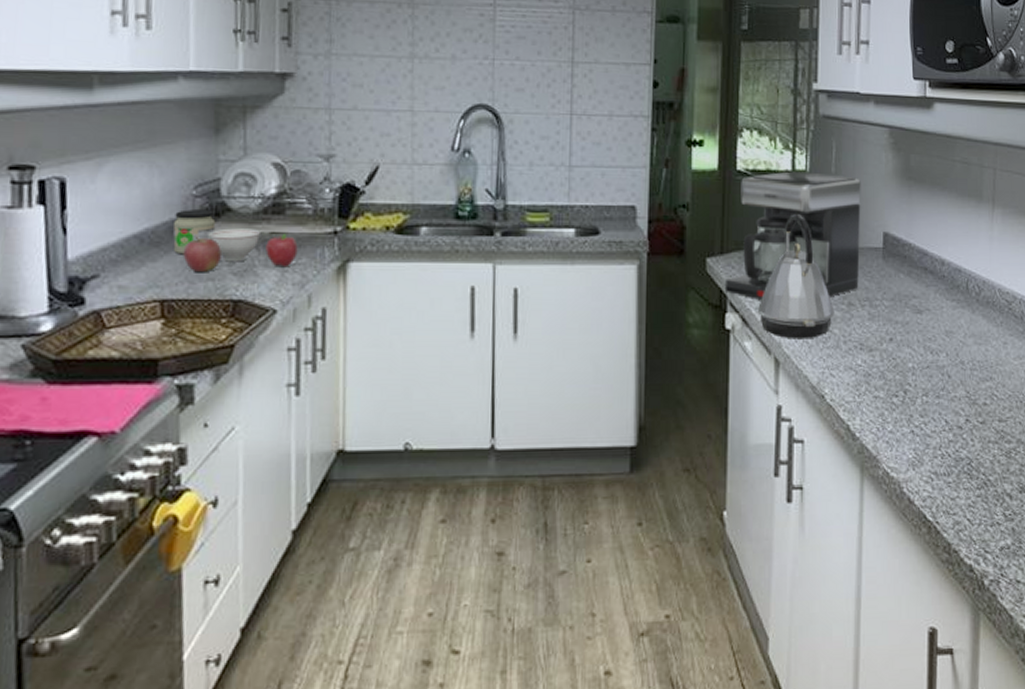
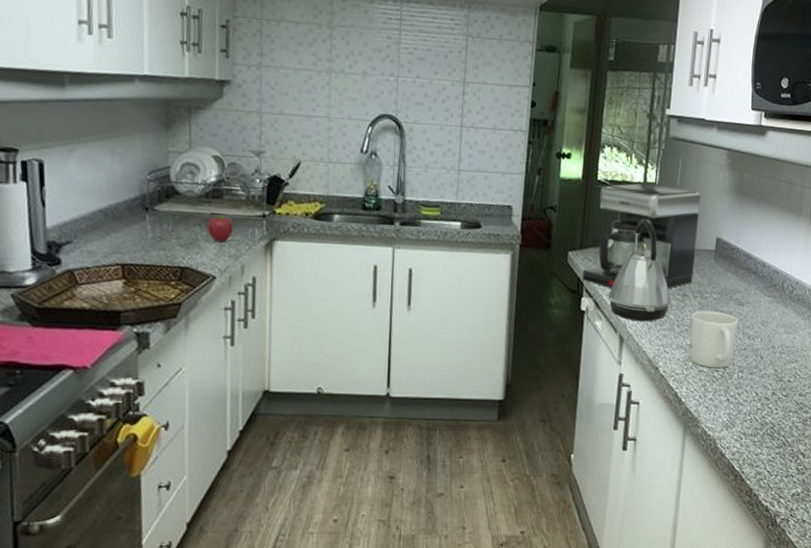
jar: present [172,209,216,255] -> none [131,191,167,228]
apple: present [183,236,221,273] -> none [140,213,171,244]
bowl: present [208,228,262,262] -> none [160,208,204,236]
mug: none [859,322,918,393] -> present [688,310,739,369]

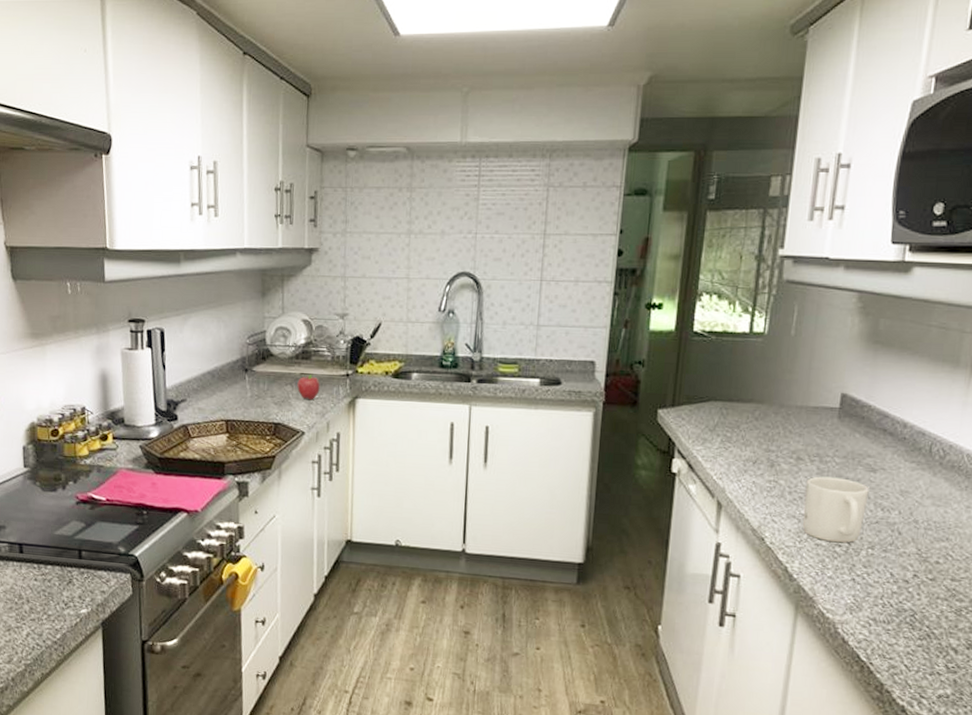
coffee maker: present [582,183,701,288] -> none [673,333,822,450]
kettle: present [608,219,671,322] -> none [704,373,782,487]

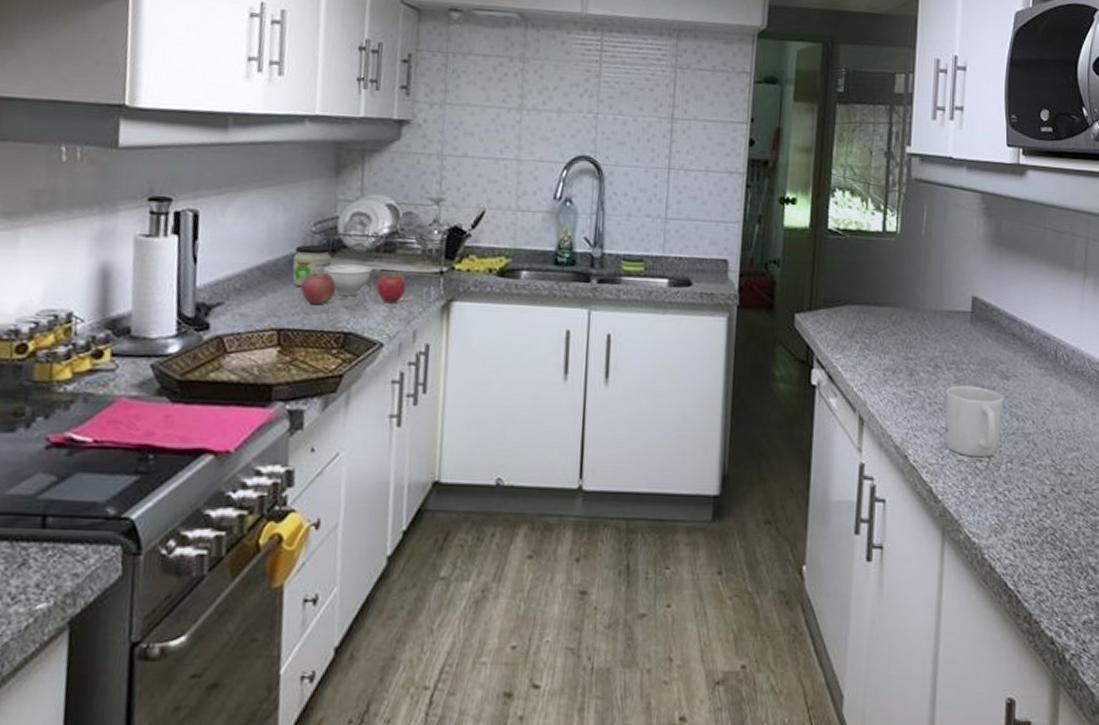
jar: none [233,354,263,388] -> present [292,245,332,287]
apple: none [240,374,266,402] -> present [300,270,336,305]
bowl: none [257,369,294,395] -> present [324,264,373,297]

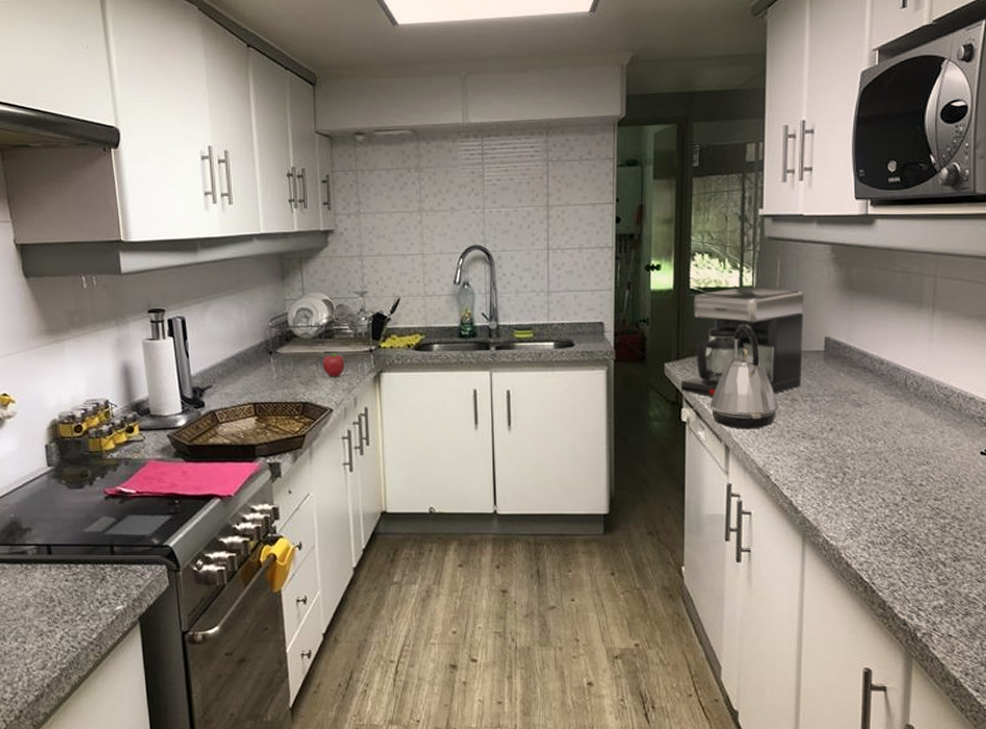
jar: present [292,245,332,287] -> none [257,337,287,370]
apple: present [300,270,336,305] -> none [266,356,292,383]
bowl: present [324,264,373,297] -> none [282,349,319,375]
coffee maker: none [812,232,951,357] -> present [680,287,804,397]
kettle: none [844,274,921,399] -> present [710,324,779,430]
mug: present [943,385,1004,458] -> none [801,414,857,475]

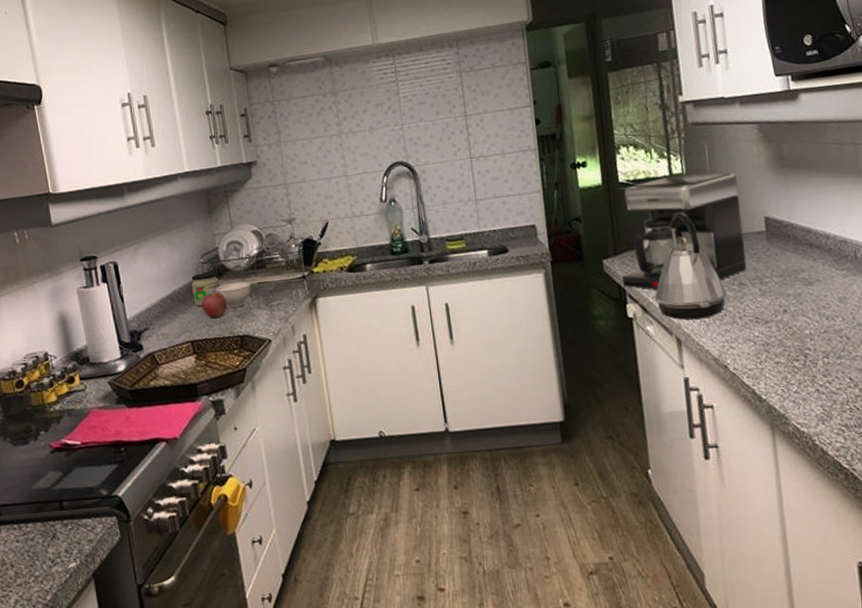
jar: none [257,337,287,370] -> present [191,272,220,307]
apple: none [266,356,292,383] -> present [200,291,227,319]
bowl: none [282,349,319,375] -> present [216,281,252,308]
fruit: present [322,353,345,378] -> none [256,282,280,308]

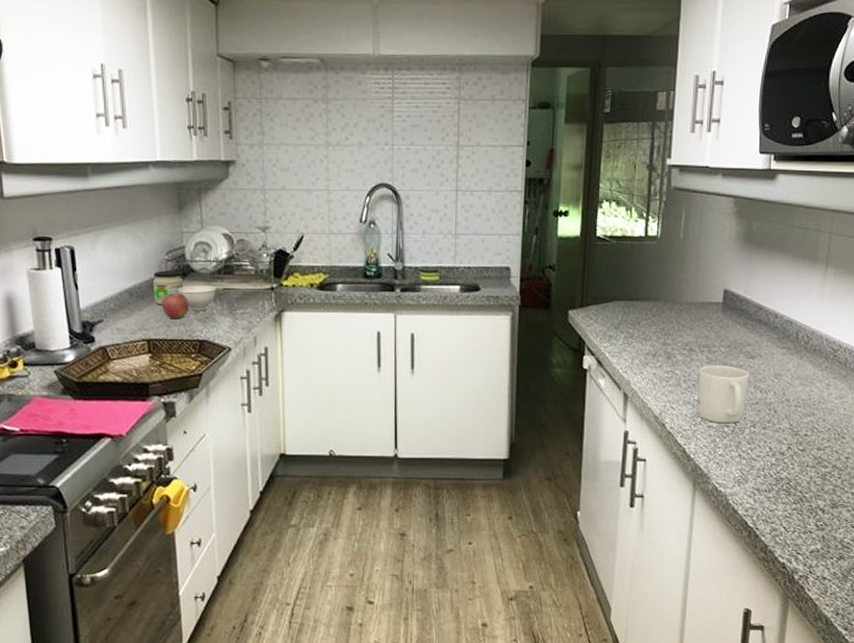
coffee maker: present [621,172,747,290] -> none [583,237,706,345]
kettle: present [655,212,727,320] -> none [611,274,677,378]
mug: none [752,295,814,358] -> present [696,365,750,424]

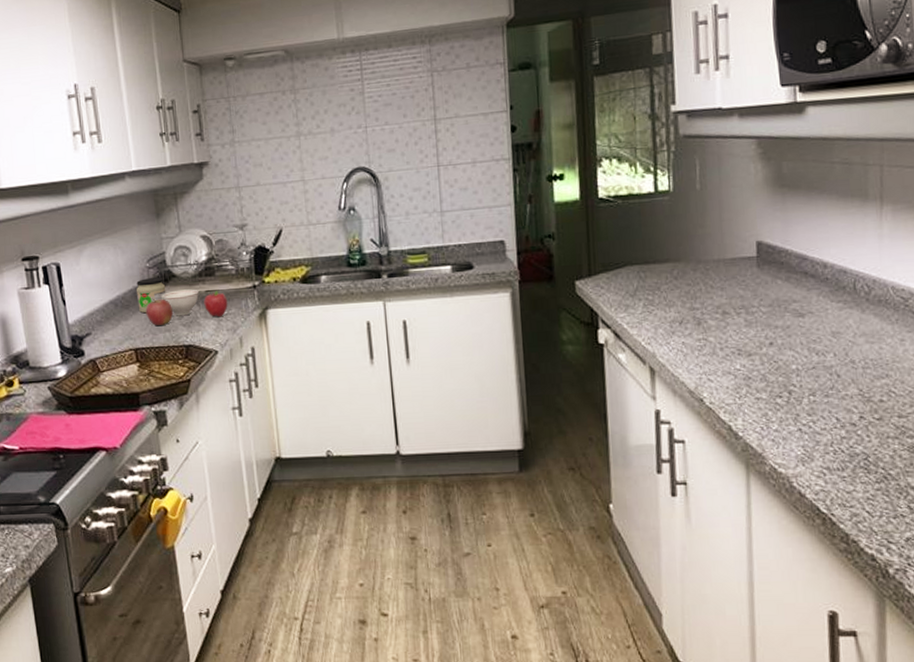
fruit: none [221,290,245,316] -> present [204,291,228,318]
mug: present [696,365,750,424] -> none [736,327,801,394]

